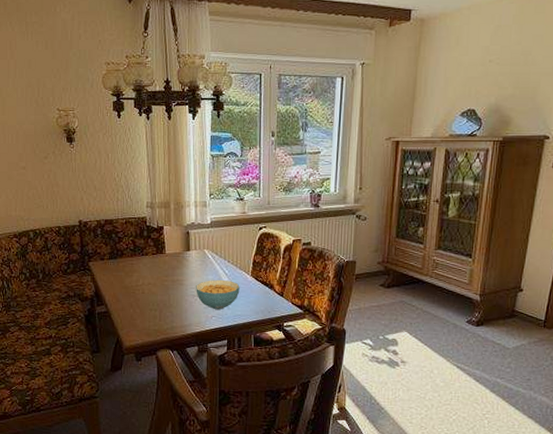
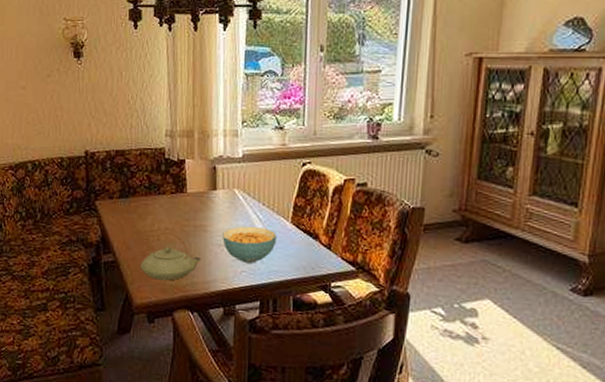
teapot: none [128,286,178,326] -> present [140,231,201,281]

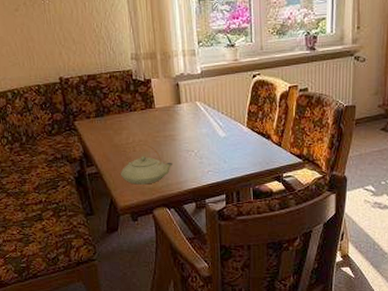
cereal bowl: present [222,226,277,263] -> none [189,132,236,164]

